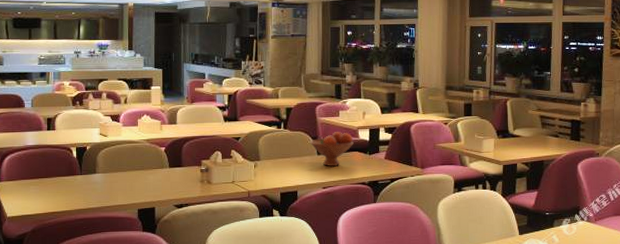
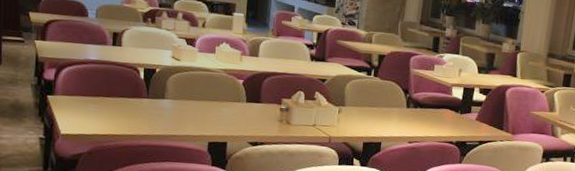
fruit bowl: present [309,132,354,167] -> none [399,86,446,122]

